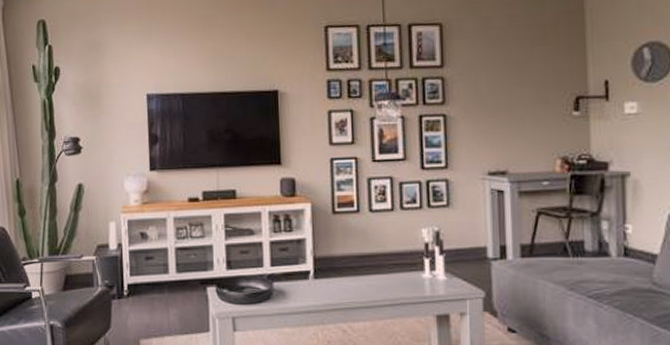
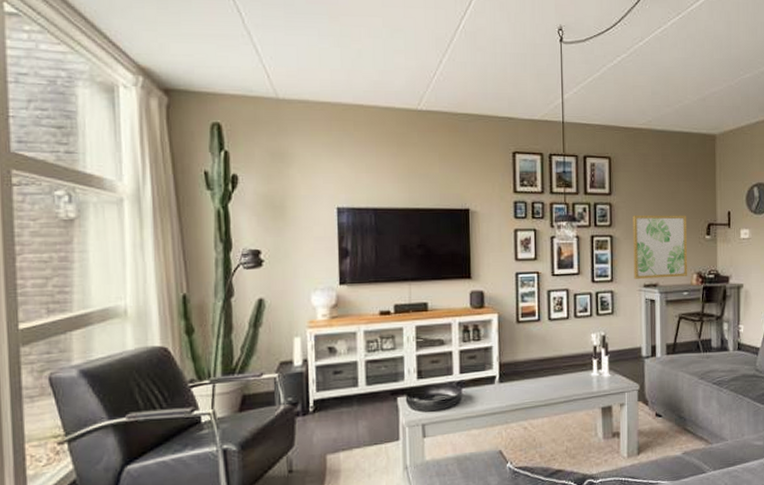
wall art: none [472,87,549,165] -> present [633,215,688,279]

